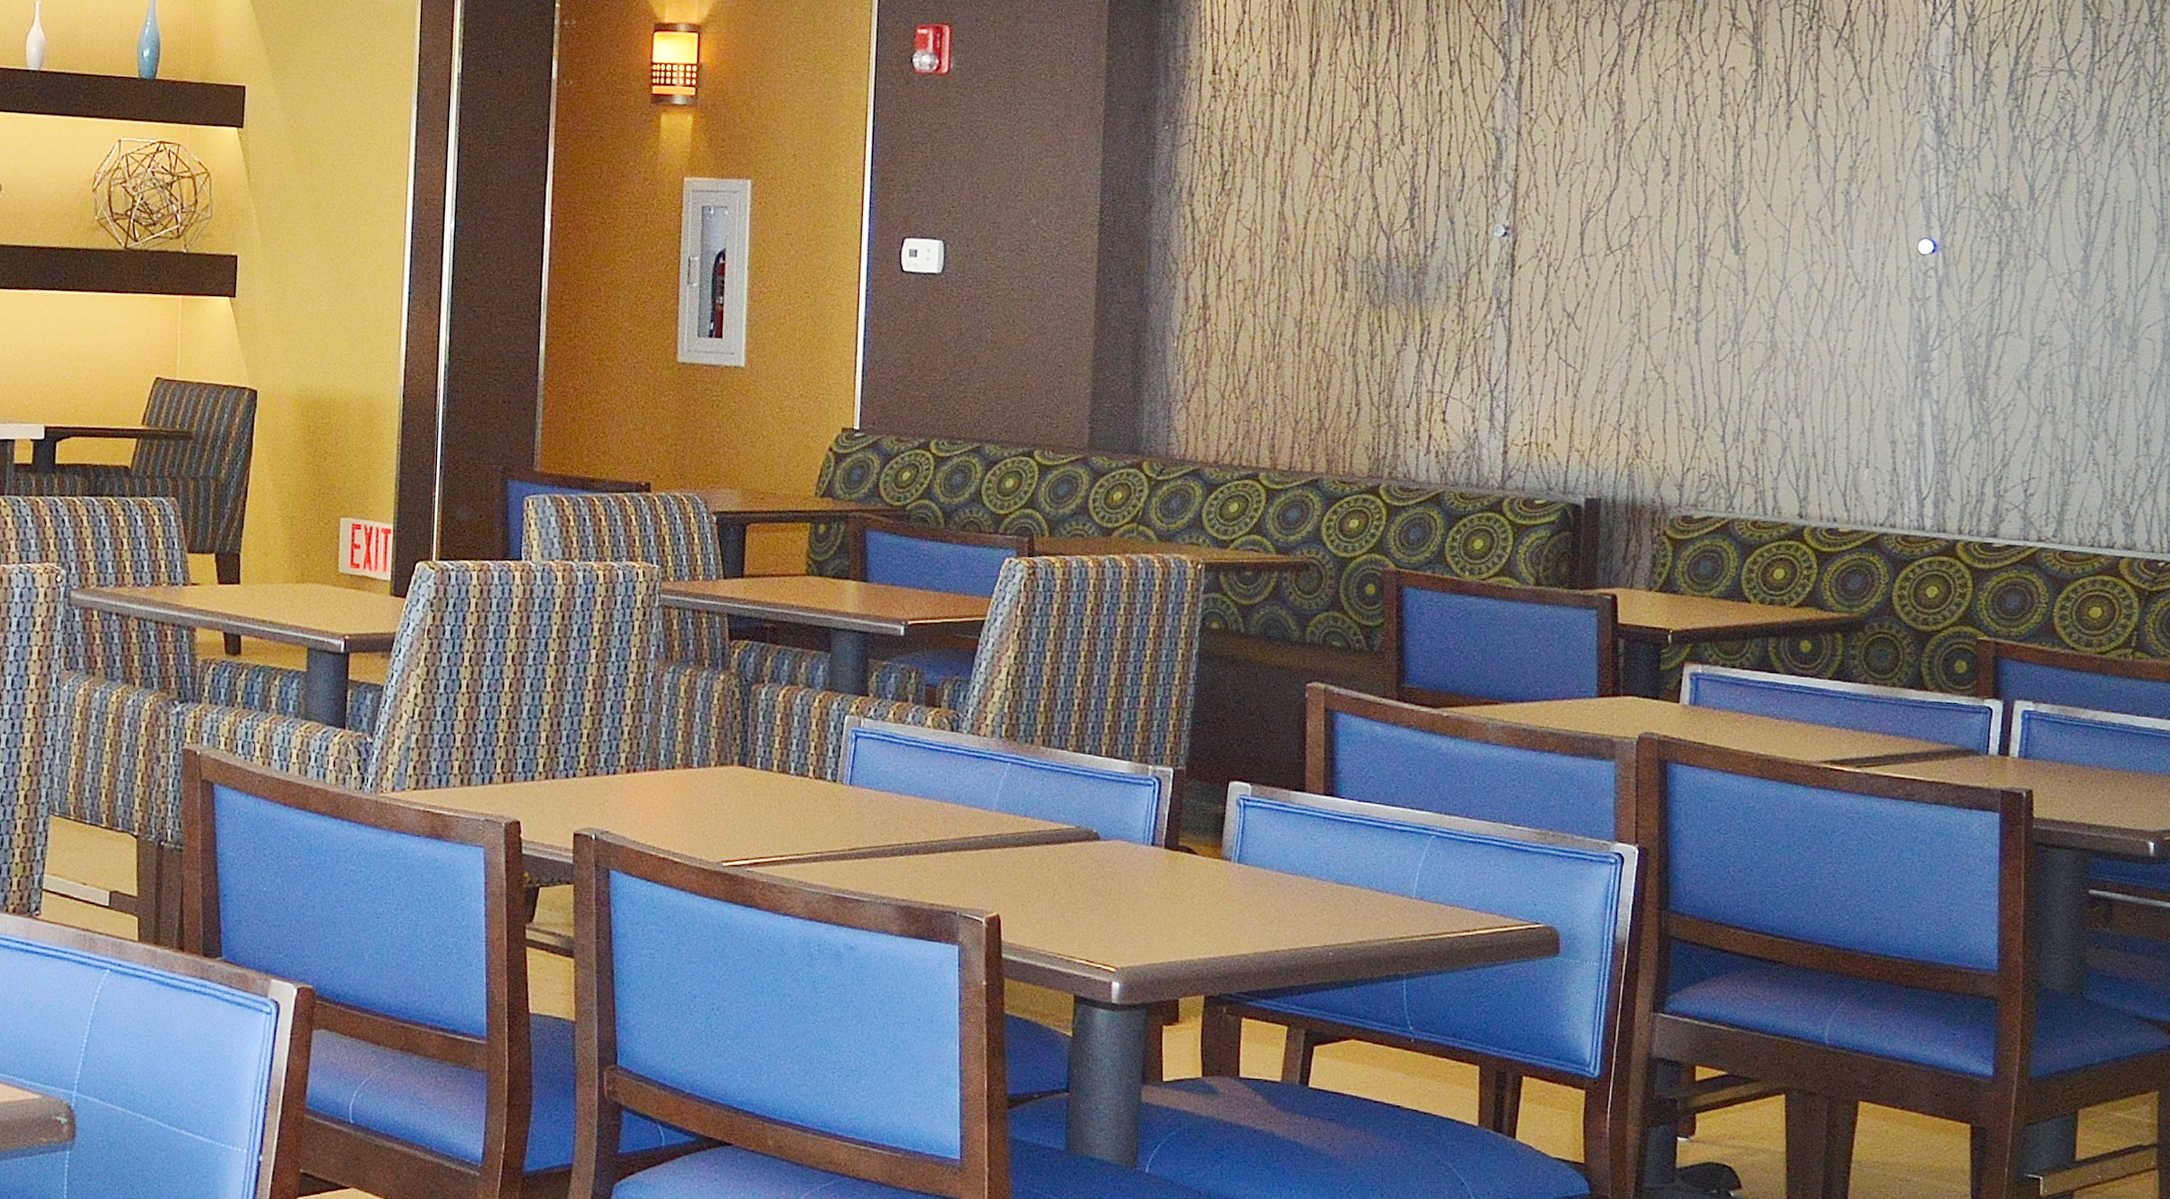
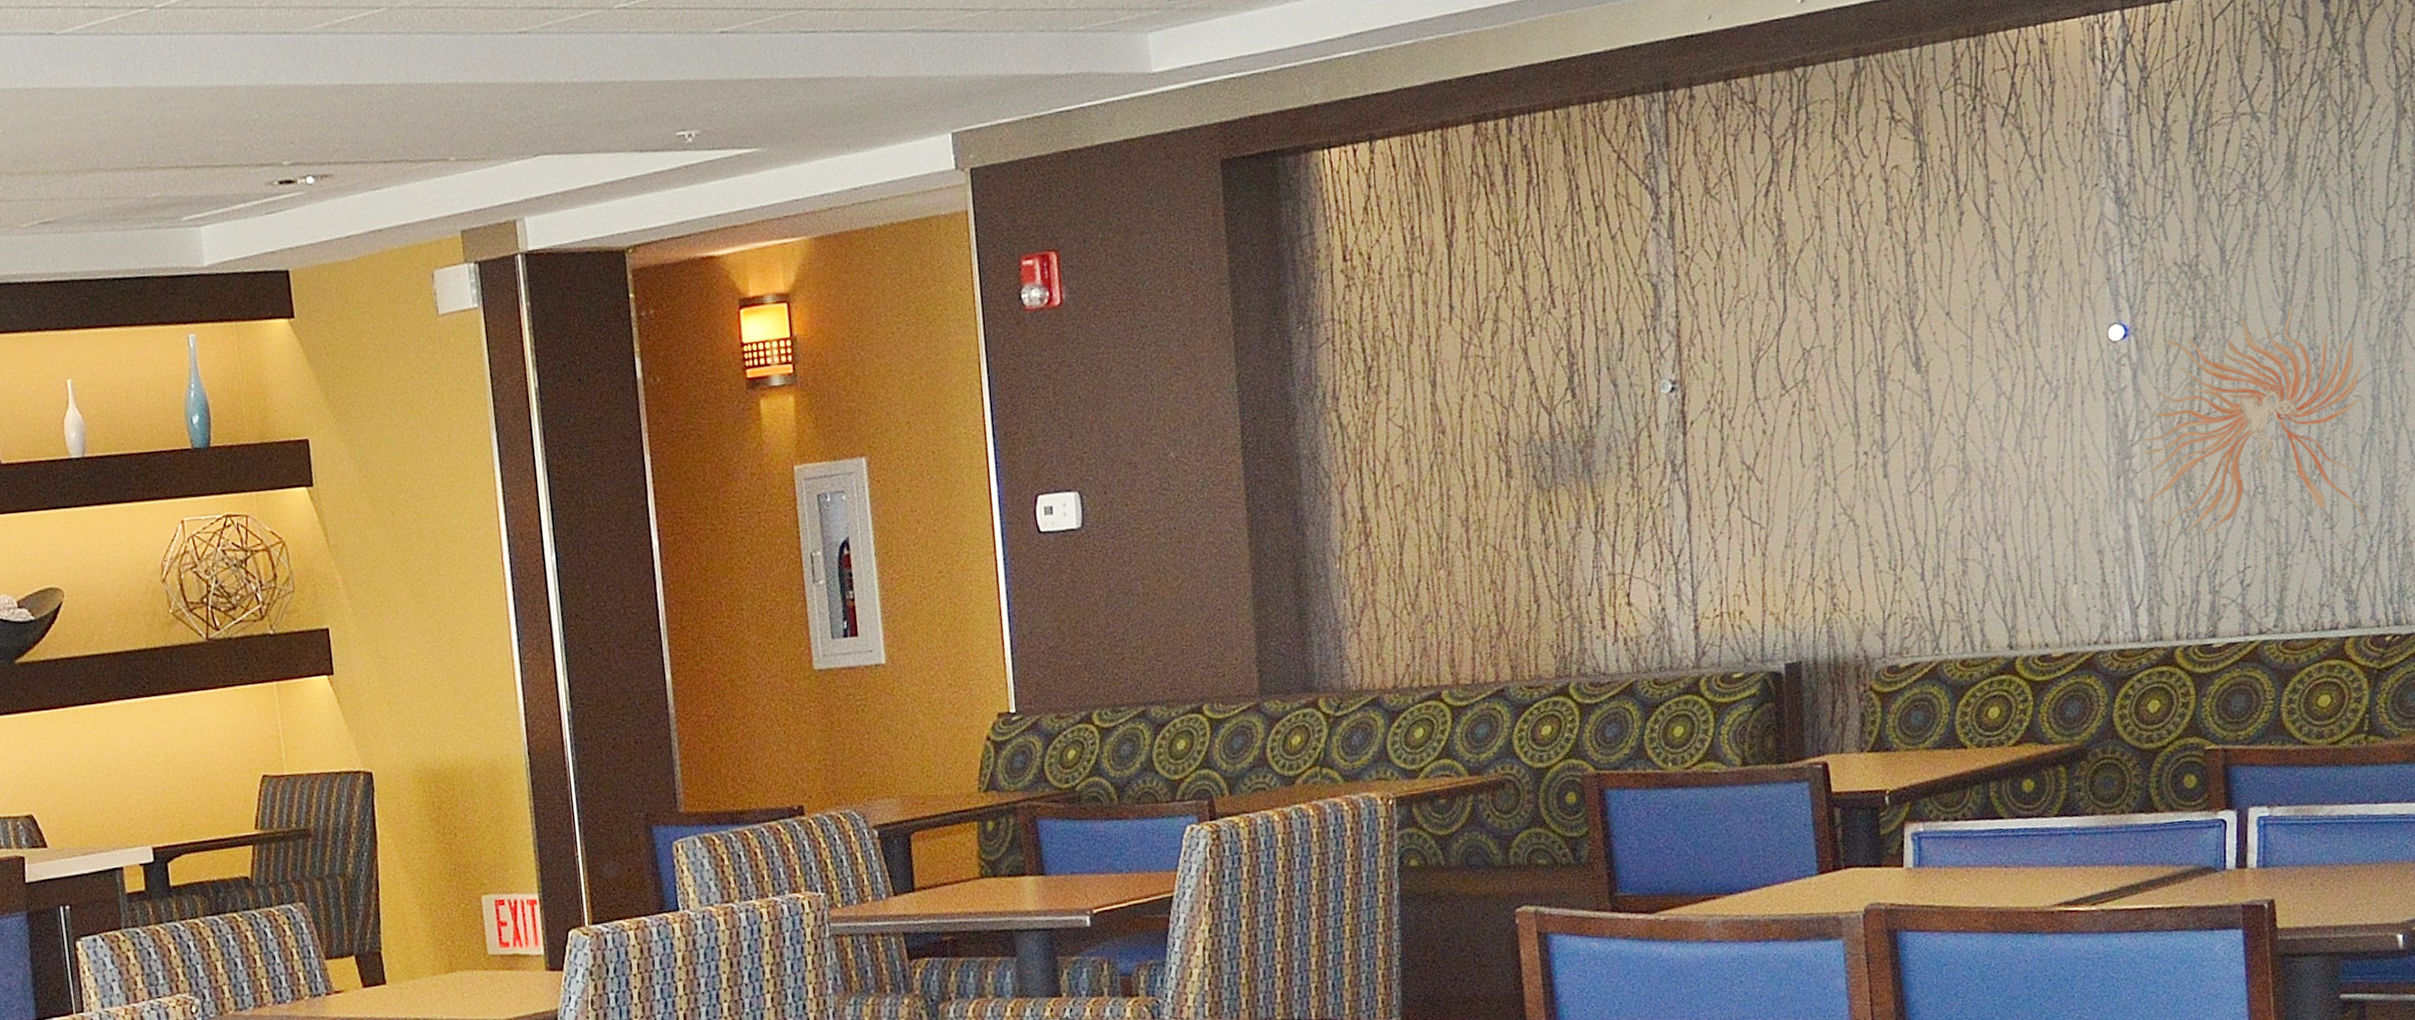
wall sculpture: none [1939,247,2158,451] -> present [2140,305,2365,535]

